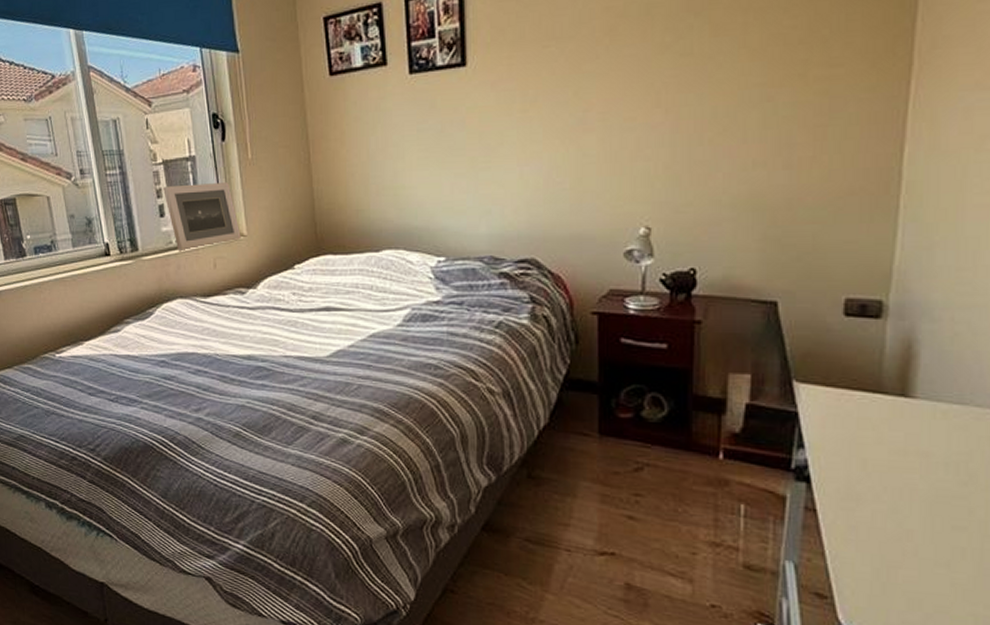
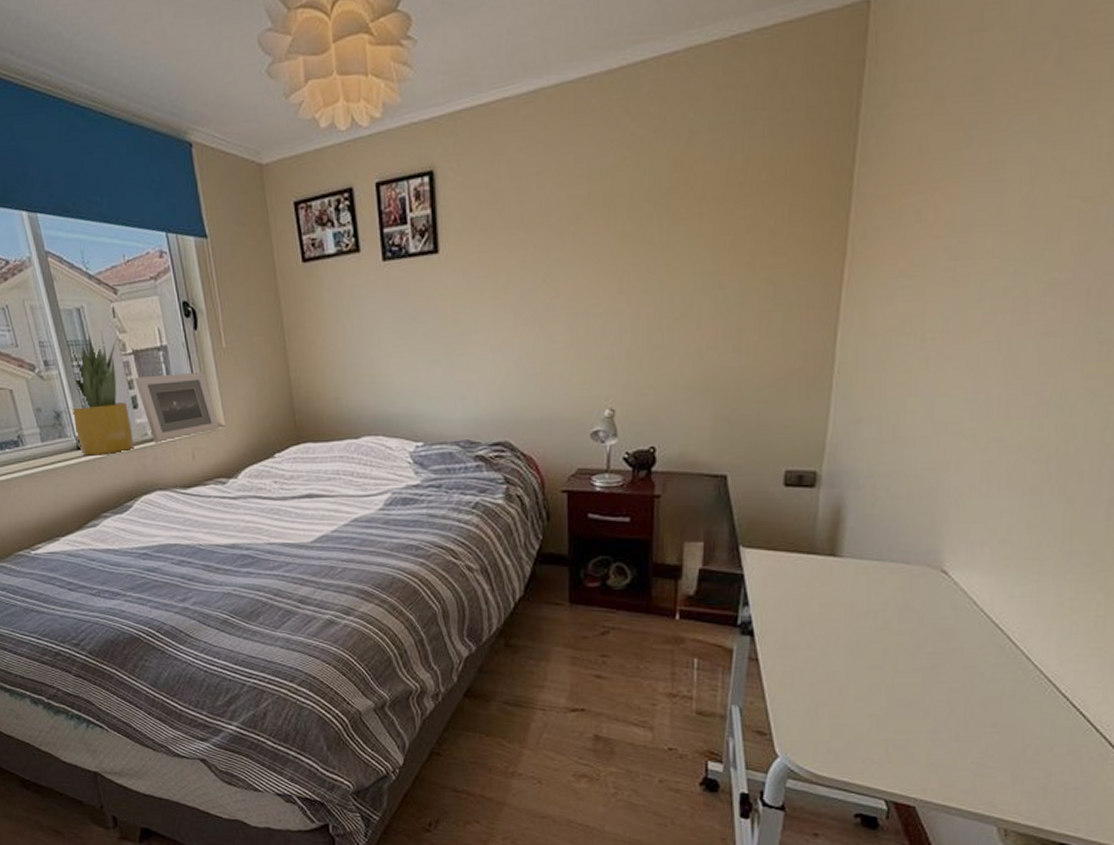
planter: none [101,142,159,262] -> present [70,331,134,456]

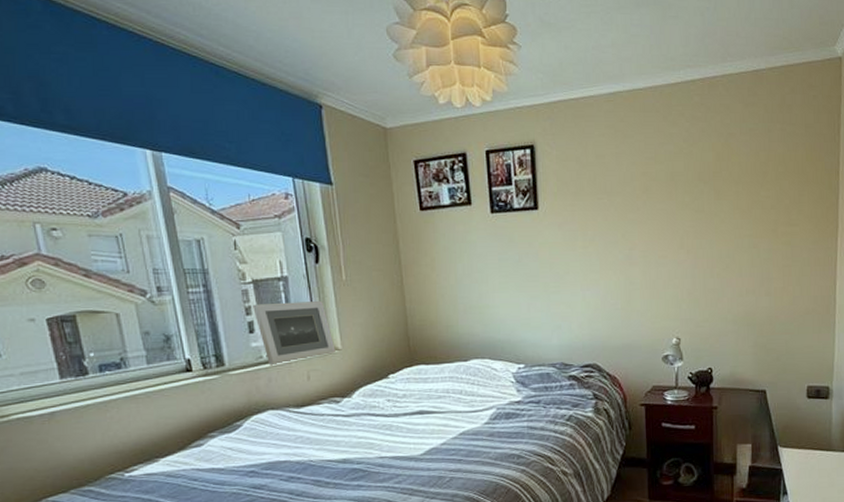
planter: present [70,331,134,456] -> none [182,261,248,378]

